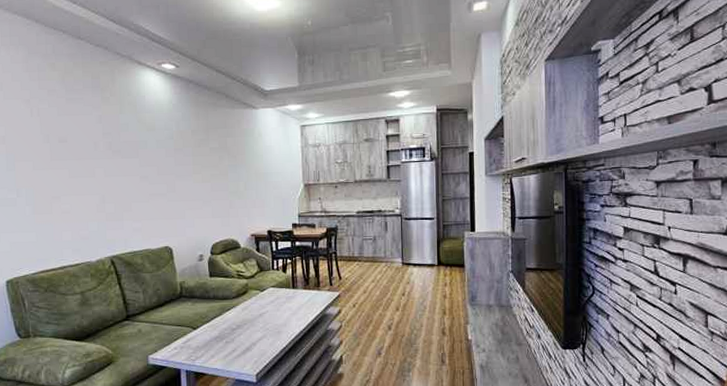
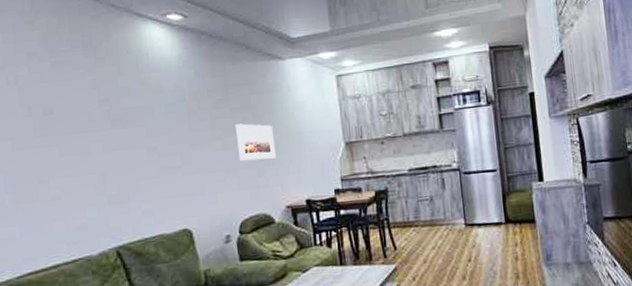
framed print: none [212,161,245,194] -> present [234,123,276,161]

